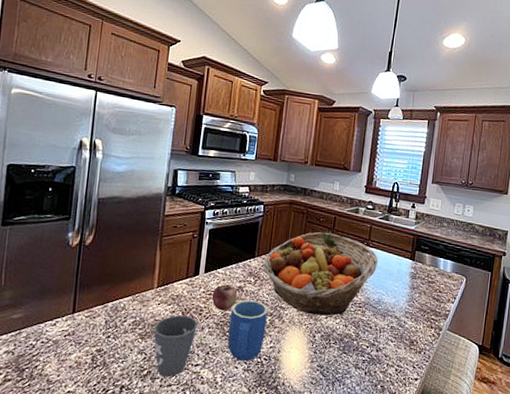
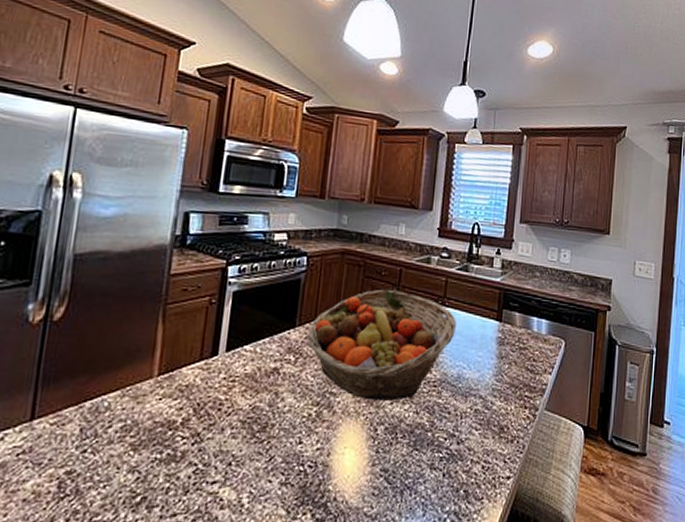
mug: present [154,315,198,377] -> none [151,413,216,504]
apple: present [211,284,238,311] -> none [235,366,272,403]
mug: present [227,300,268,361] -> none [257,385,314,471]

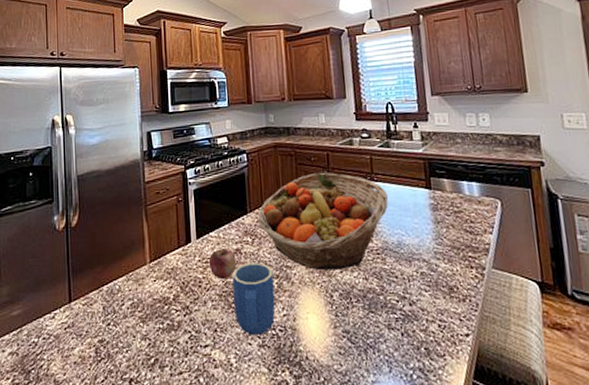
apple: none [235,366,272,403] -> present [208,248,237,280]
mug: none [257,385,314,471] -> present [232,262,276,335]

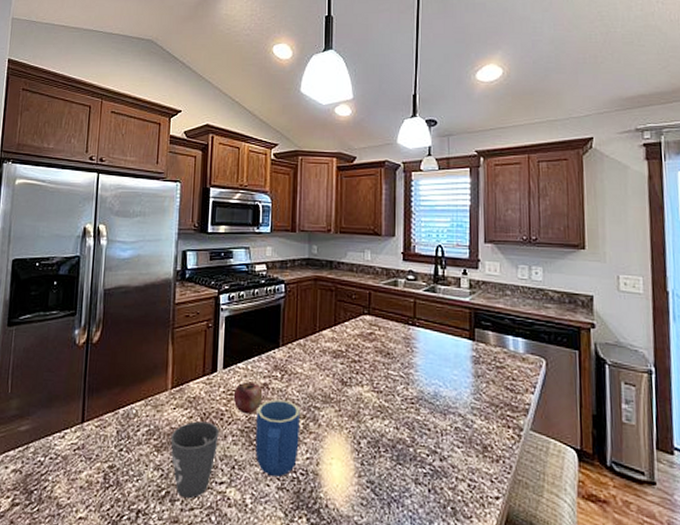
mug: none [154,290,200,364] -> present [170,421,219,499]
fruit basket: present [258,172,388,271] -> none [289,311,428,416]

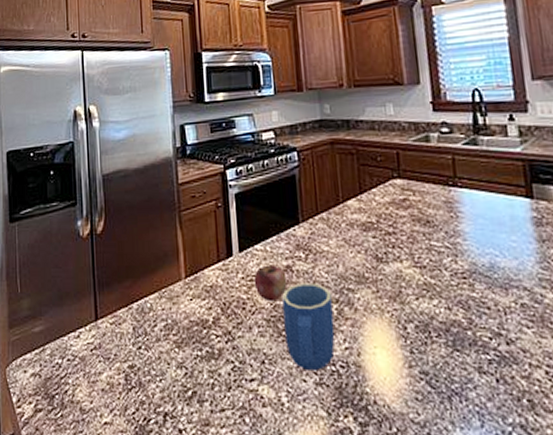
mug: present [170,421,219,499] -> none [190,312,244,399]

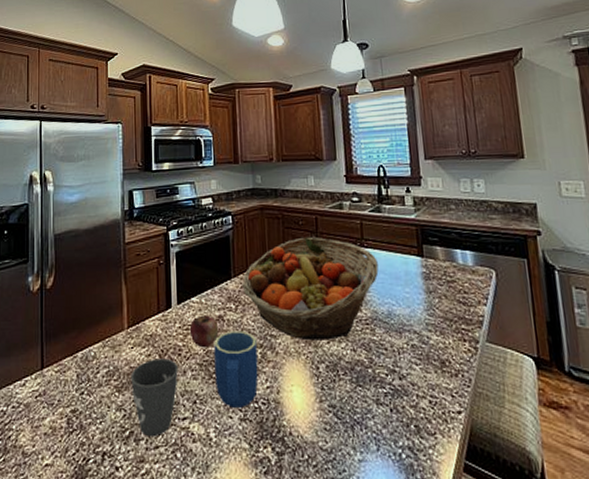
mug: none [190,312,244,399] -> present [130,358,178,437]
fruit basket: none [312,175,477,296] -> present [242,236,379,341]

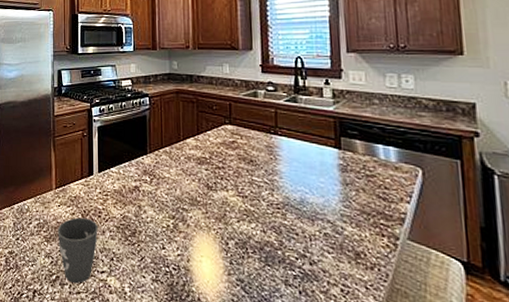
apple: present [189,315,219,348] -> none [108,184,135,214]
mug: present [214,330,259,408] -> none [130,200,170,270]
fruit basket: present [242,236,379,341] -> none [157,121,292,219]

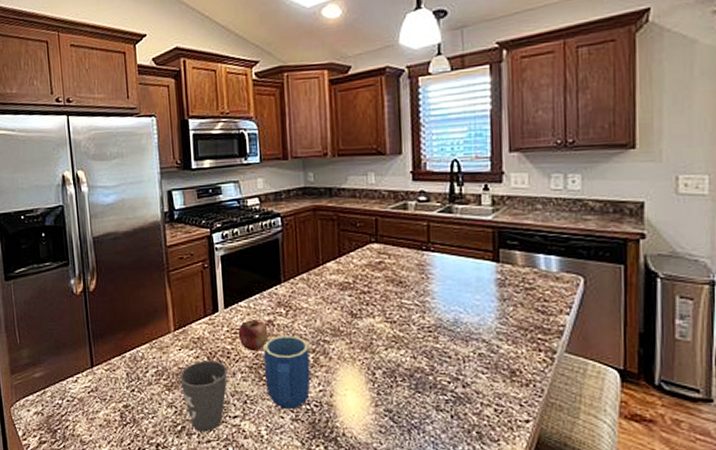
apple: none [108,184,135,214] -> present [237,319,269,352]
mug: none [130,200,170,270] -> present [263,335,311,409]

